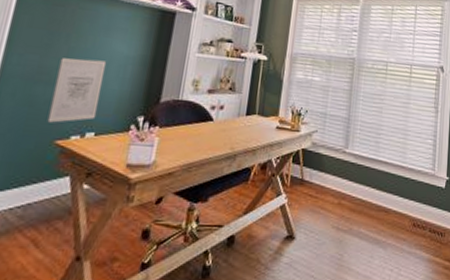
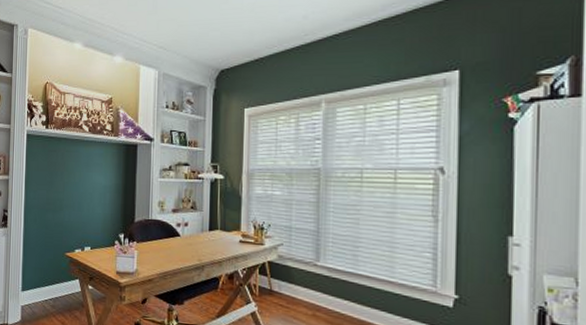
wall art: present [47,58,107,123] -> none [58,190,91,240]

